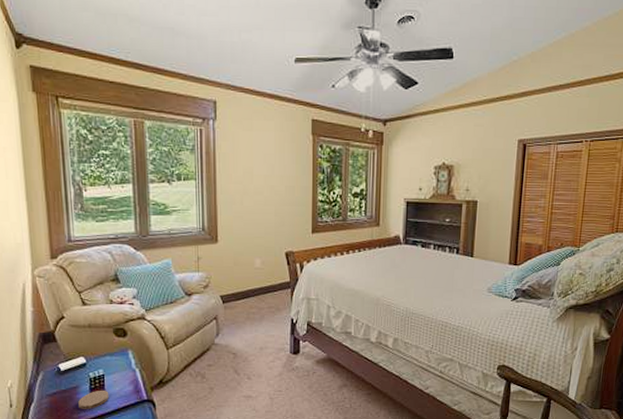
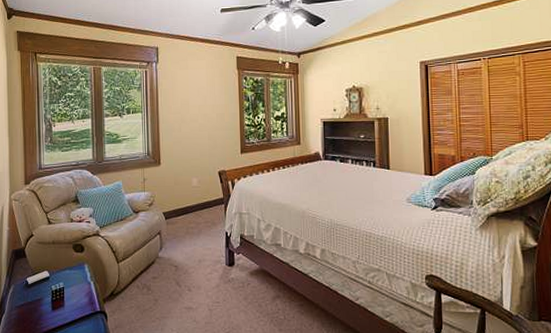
coaster: present [78,390,109,410] -> none [42,301,68,321]

